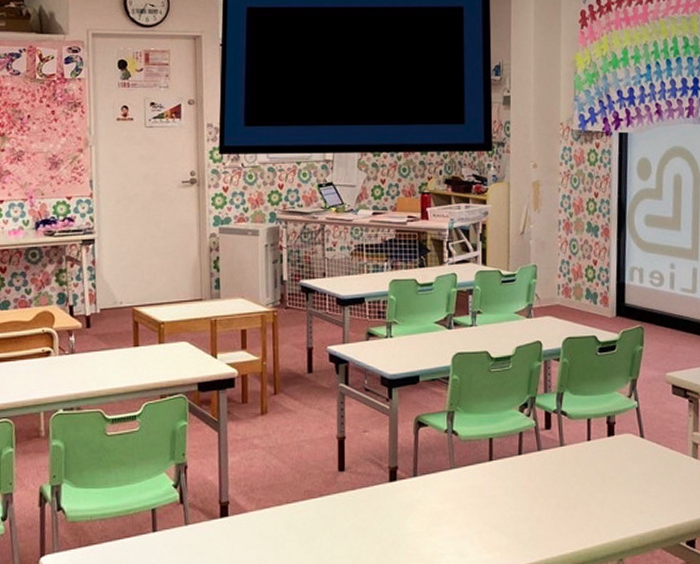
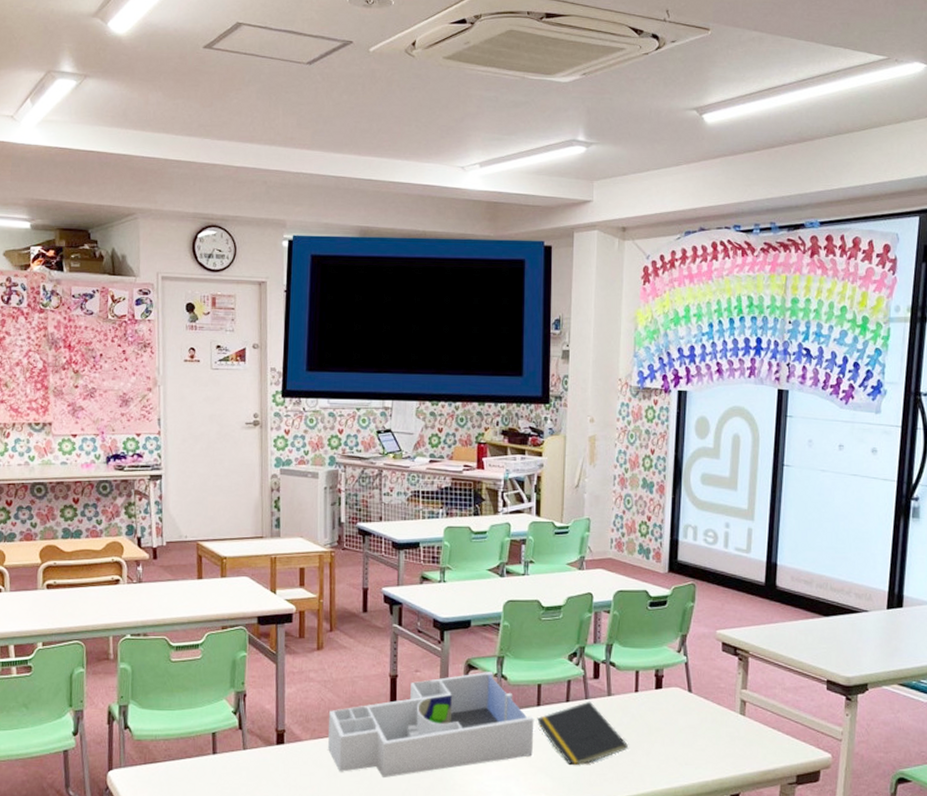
desk organizer: none [274,427,487,547] -> present [328,671,534,779]
notepad: none [489,452,583,520] -> present [537,701,629,765]

